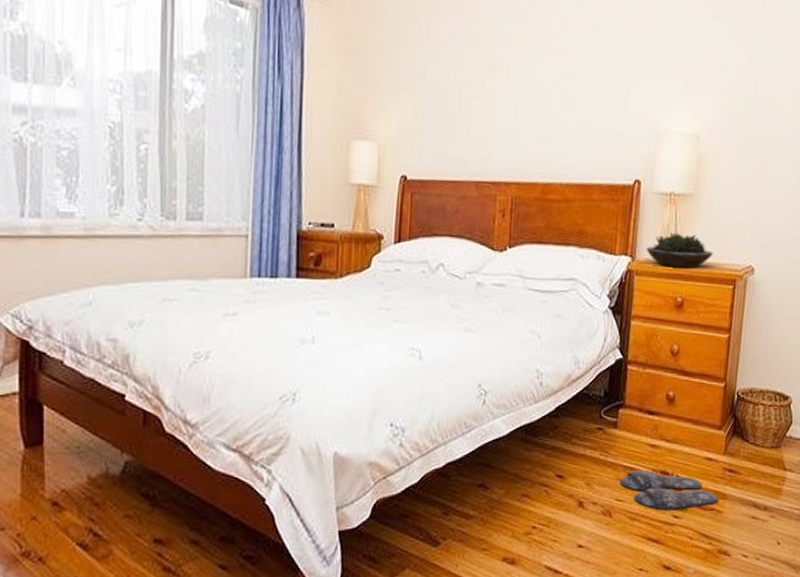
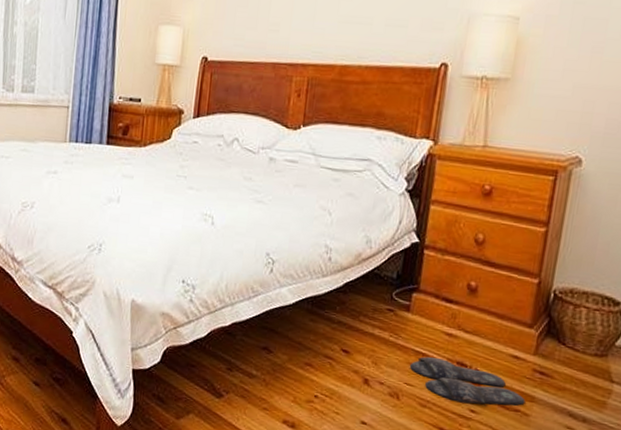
succulent plant: present [646,232,713,269] -> none [450,117,531,156]

